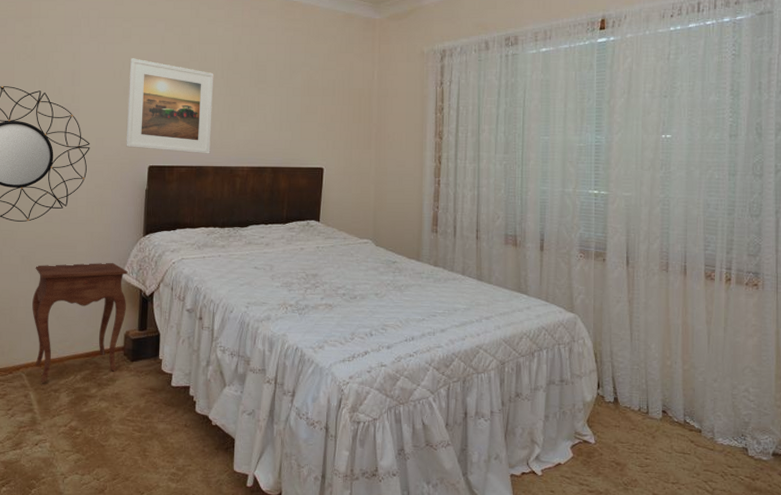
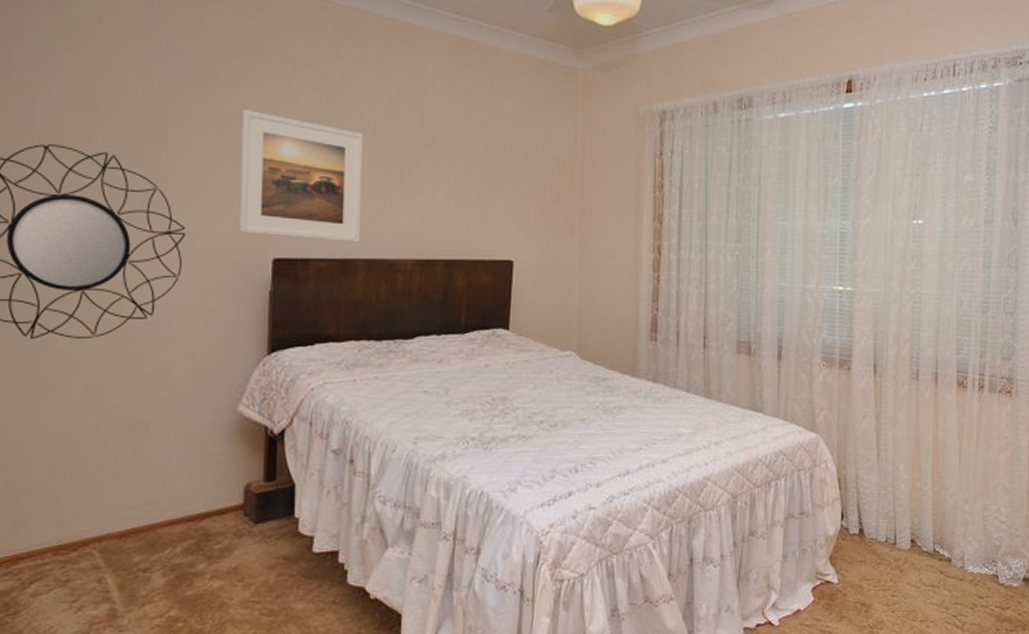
side table: present [32,262,128,383] -> none [105,391,247,561]

